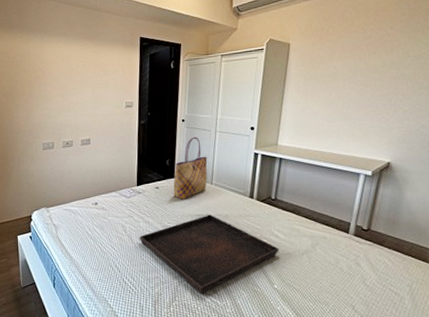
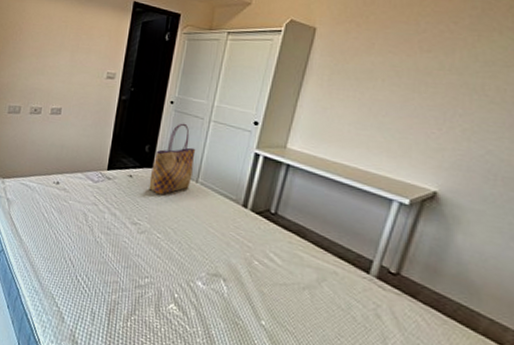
serving tray: present [140,214,279,294] -> none [102,218,273,314]

